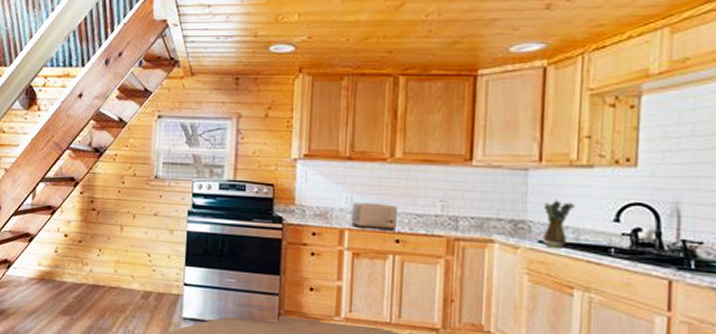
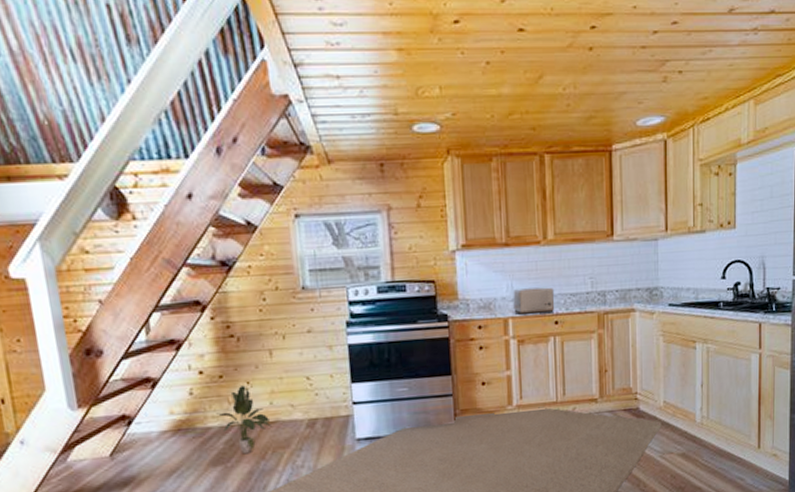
potted plant: none [72,252,113,311] -> present [216,385,272,455]
vase: present [543,199,575,250] -> none [671,264,693,310]

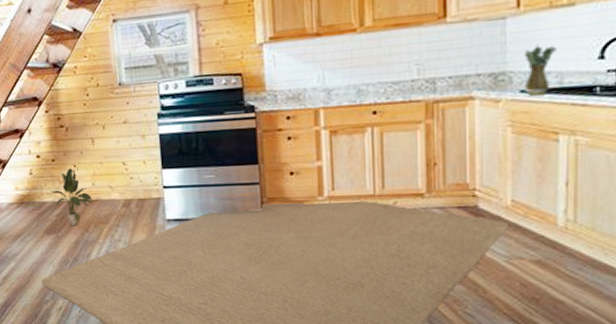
toaster: present [513,287,555,316] -> none [324,76,373,106]
vase: none [671,264,693,310] -> present [523,44,556,97]

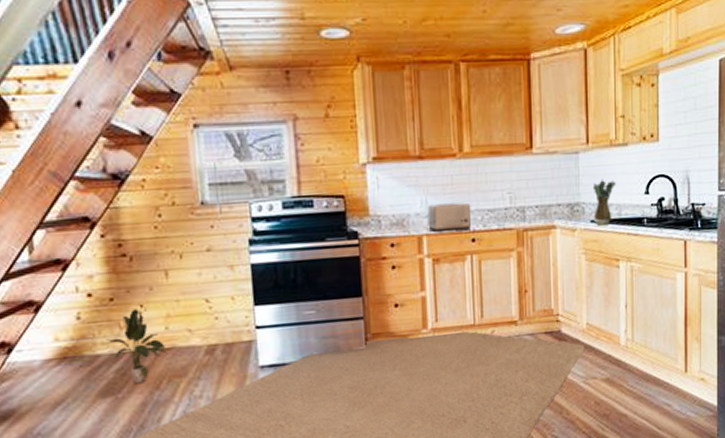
toaster: none [324,76,373,106] -> present [427,202,472,233]

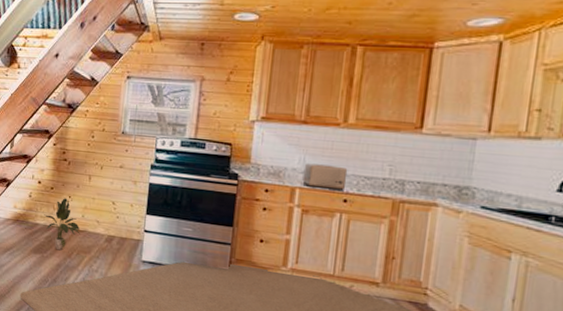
vase: present [592,178,616,227] -> none [486,168,519,216]

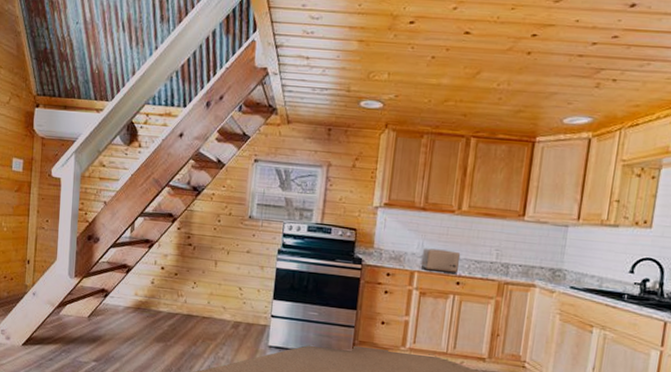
potted plant: present [44,198,80,251] -> none [167,284,206,339]

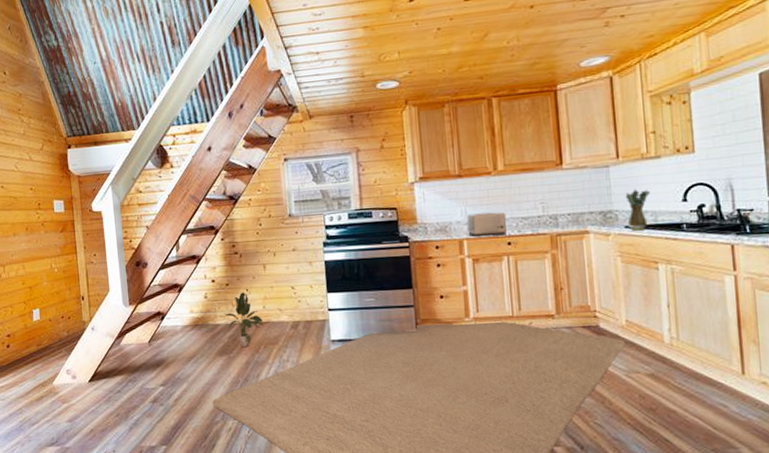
potted plant: none [167,284,206,339] -> present [223,292,264,348]
vase: none [574,252,601,295] -> present [625,188,650,232]

